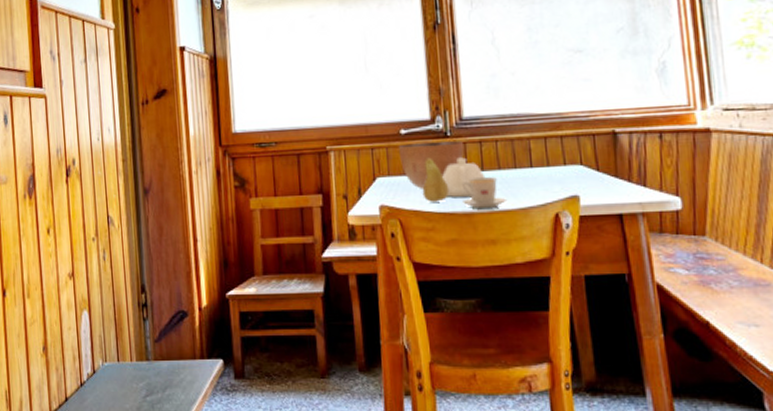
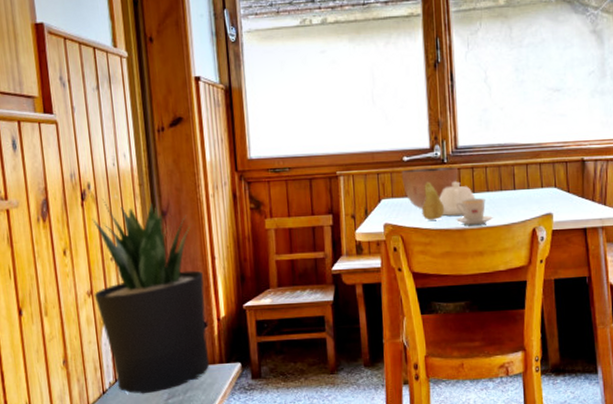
planter: none [75,174,190,389] -> present [92,198,210,394]

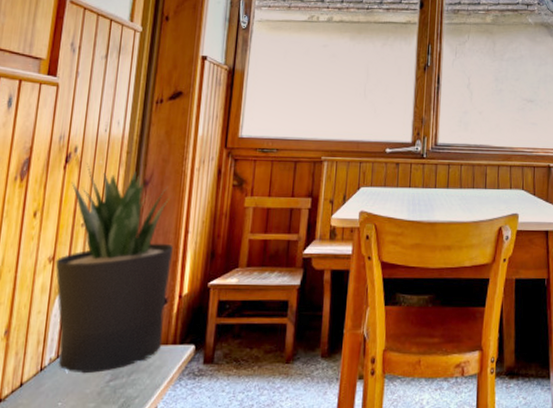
bowl: present [401,167,458,210] -> none [382,161,435,201]
fruit: present [421,181,445,221] -> none [397,174,420,212]
teapot: present [439,181,476,216] -> none [415,176,449,209]
teacup: present [455,198,494,225] -> none [429,194,464,219]

